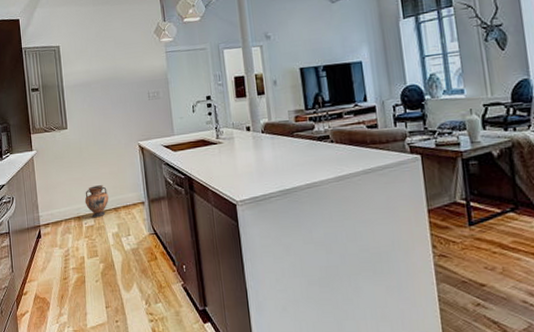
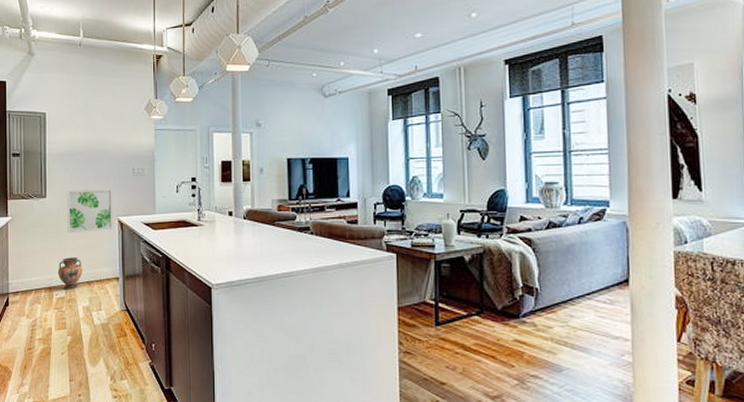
wall art: none [87,115,134,162] -> present [67,189,113,234]

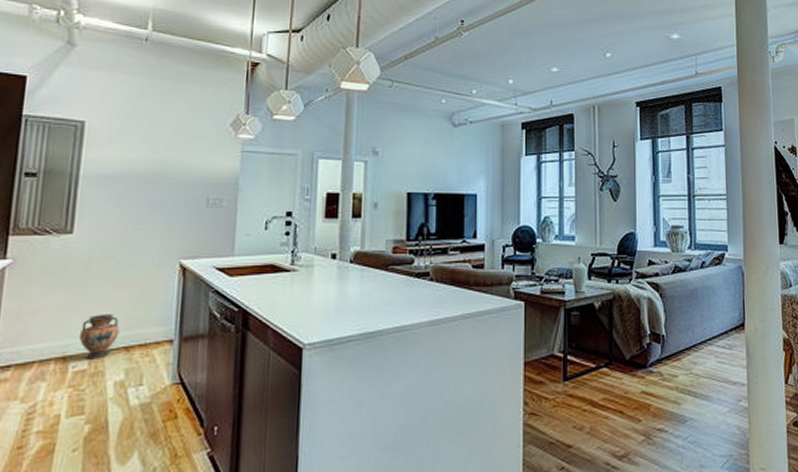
wall art: present [67,189,113,234] -> none [101,224,176,282]

